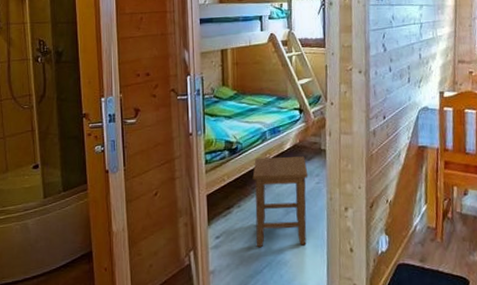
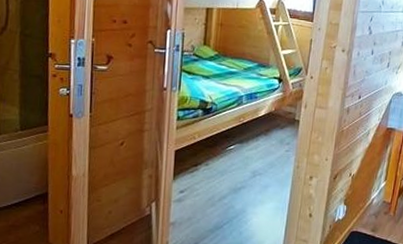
stool: present [252,156,308,247] -> none [219,120,279,207]

